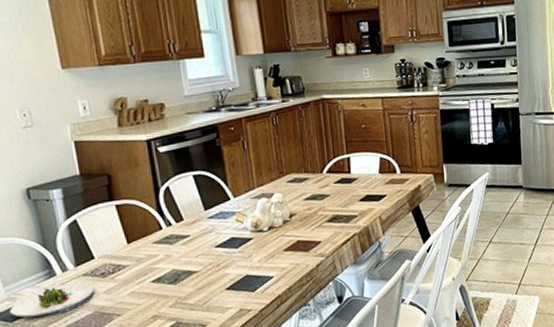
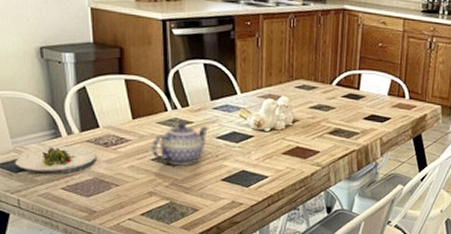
teapot: none [150,237,207,283] -> present [152,122,209,166]

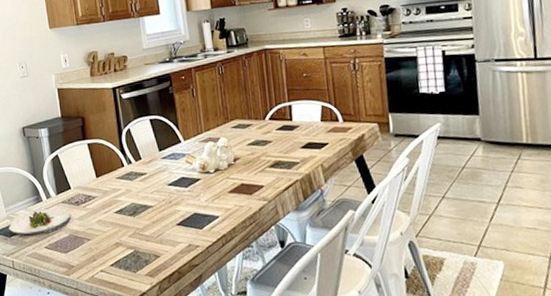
teapot: present [152,122,209,166] -> none [114,175,161,216]

